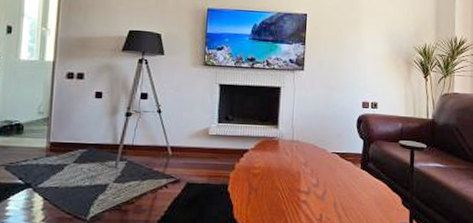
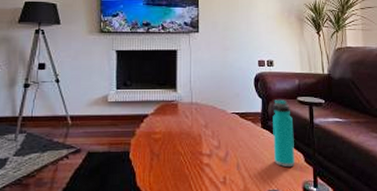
water bottle: none [371,142,394,209] -> present [272,99,294,168]

